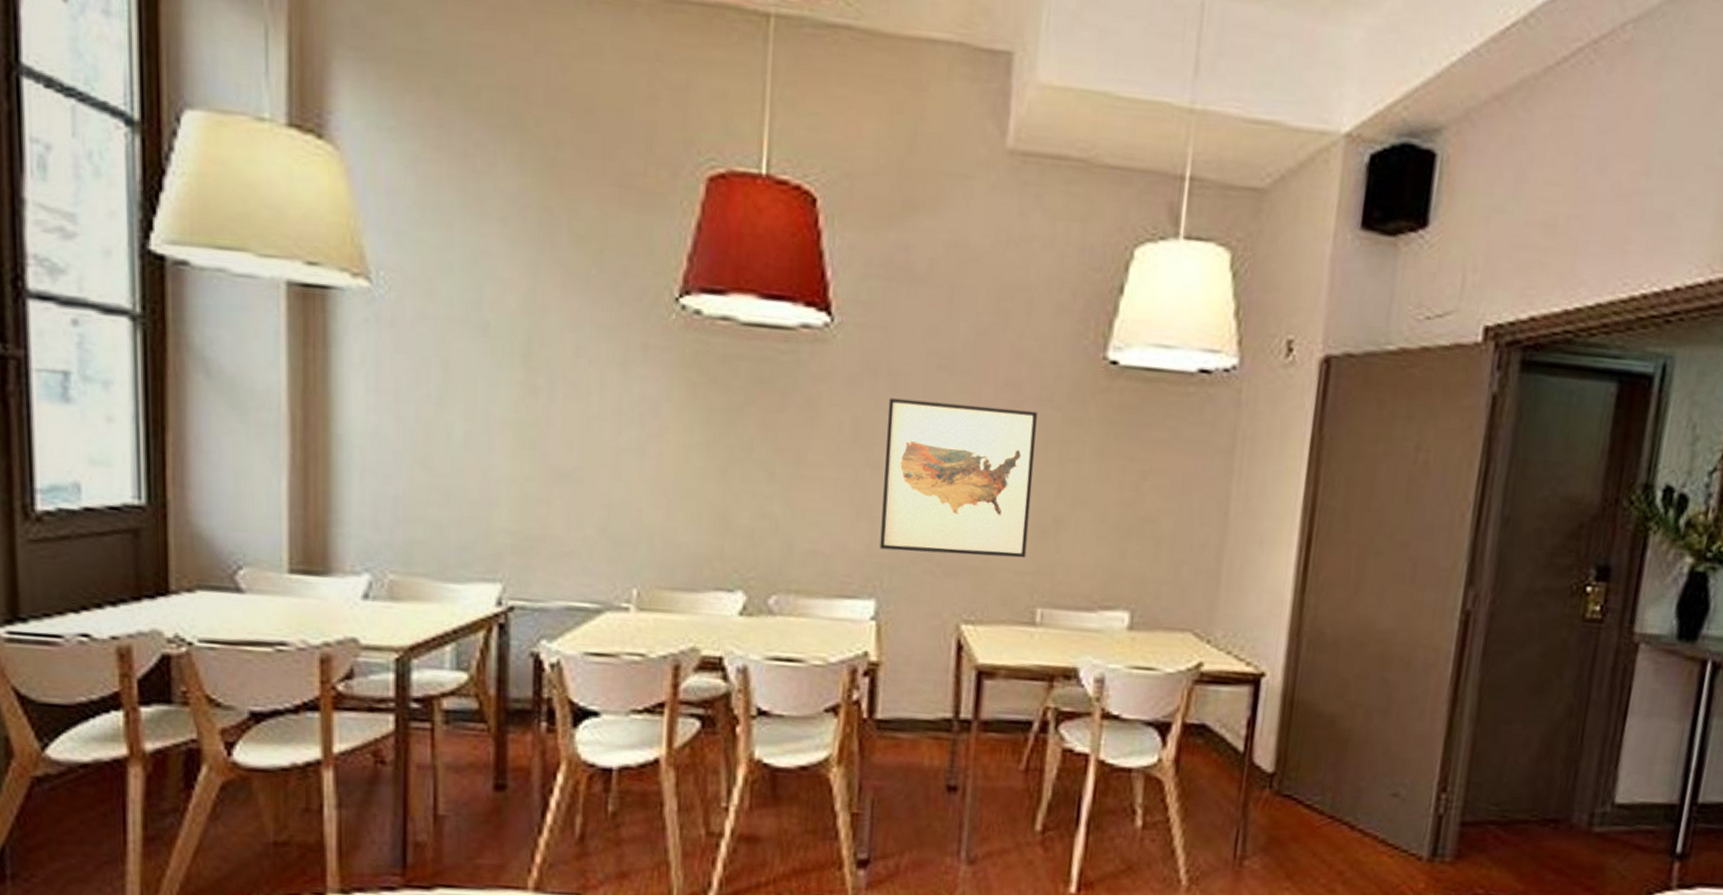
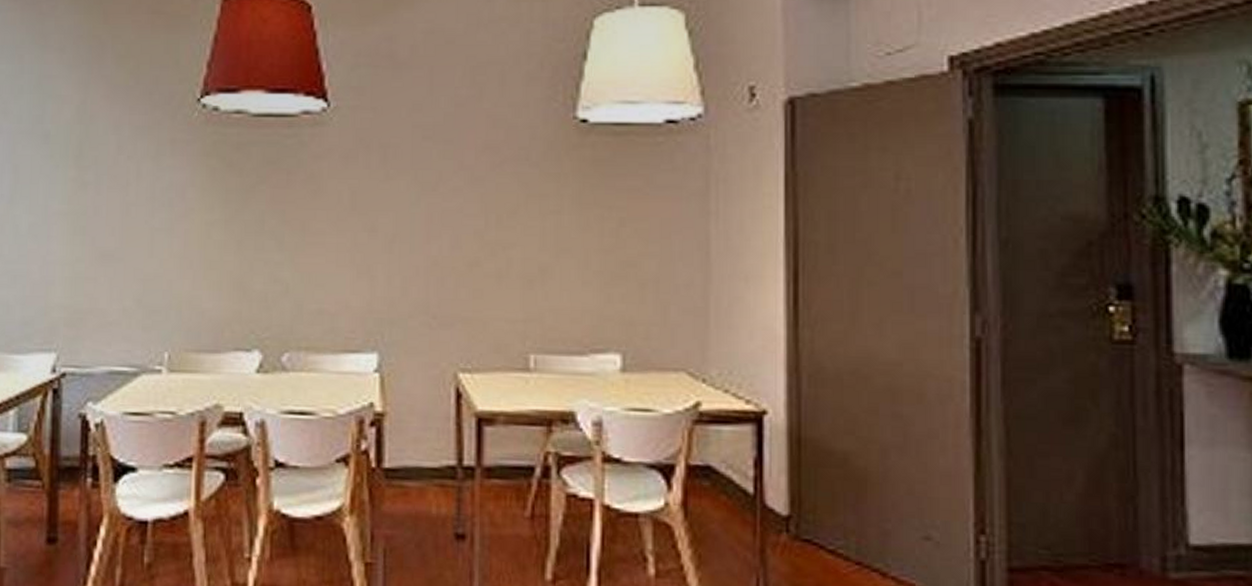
wall art: present [879,398,1038,558] -> none [379,168,517,307]

